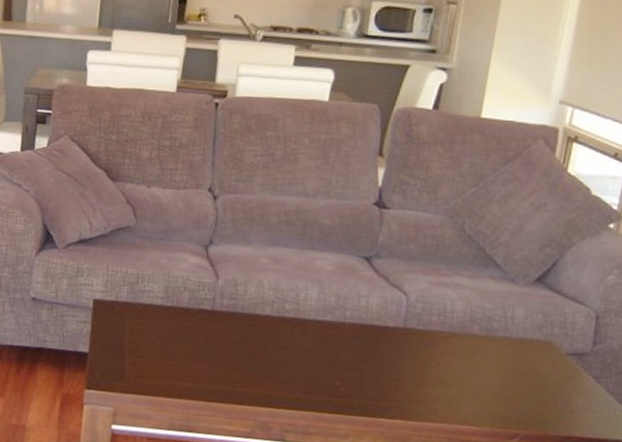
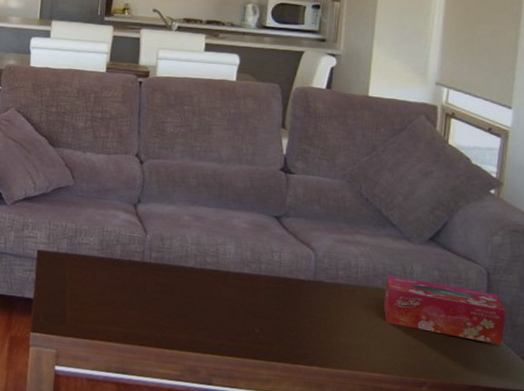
tissue box: none [478,320,613,393] -> present [383,275,506,345]

